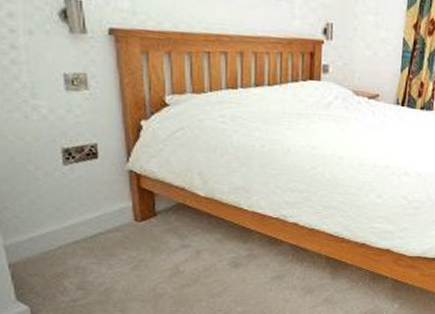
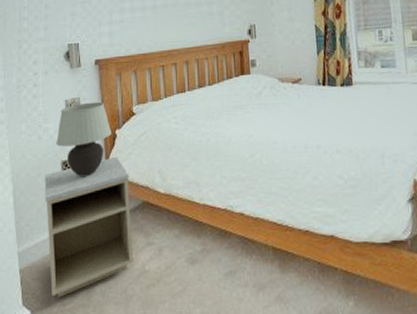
nightstand: none [38,150,164,294] -> present [44,156,133,298]
table lamp: none [53,81,135,170] -> present [56,101,112,177]

